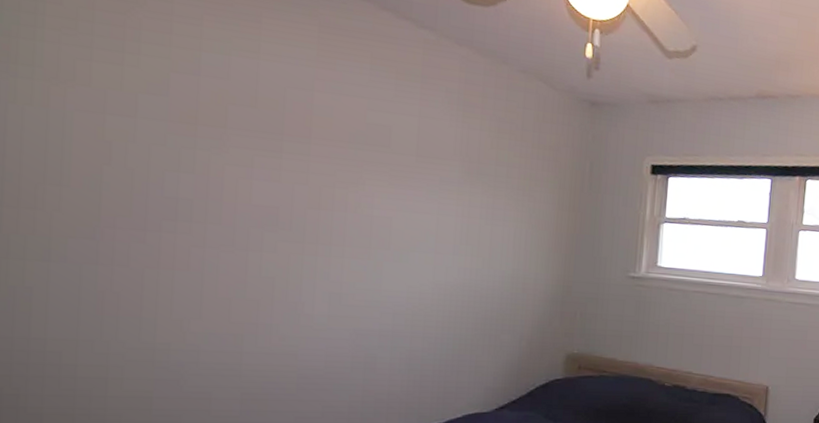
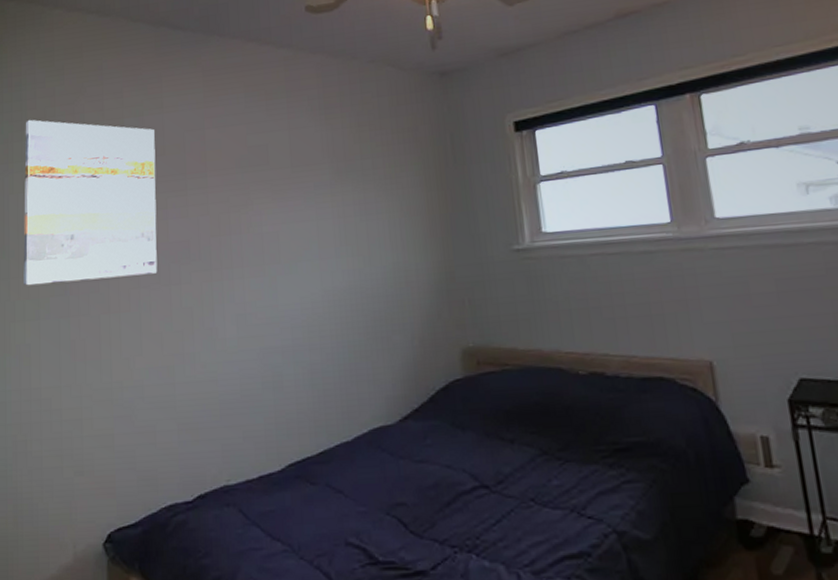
wall art: none [26,15,245,235] -> present [23,119,158,286]

